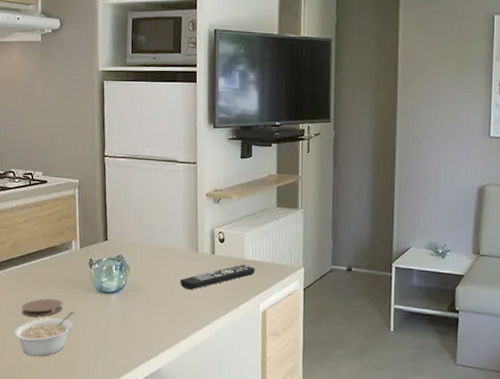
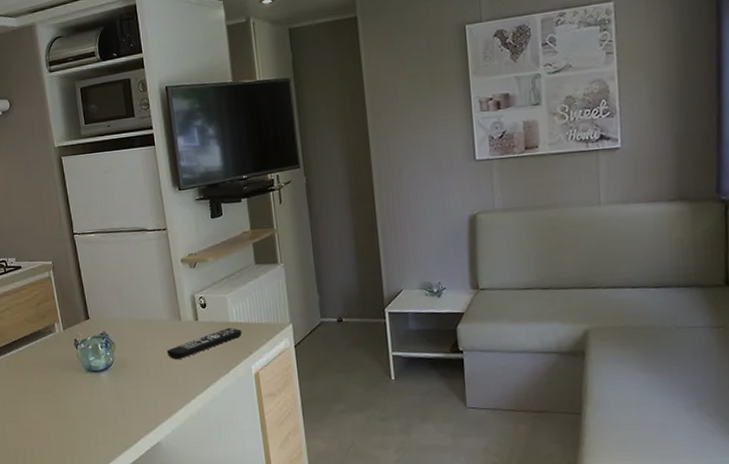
legume: present [13,311,75,357] -> none [12,394,68,442]
coaster: present [22,299,63,317] -> none [16,383,56,403]

